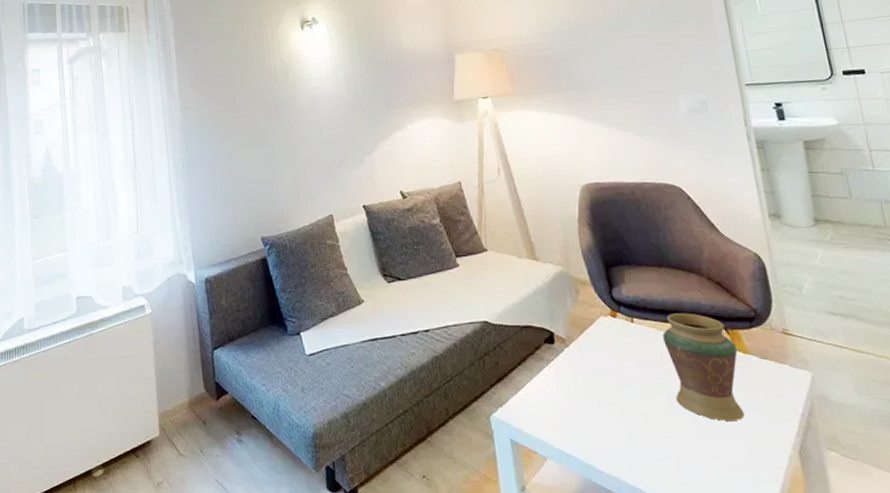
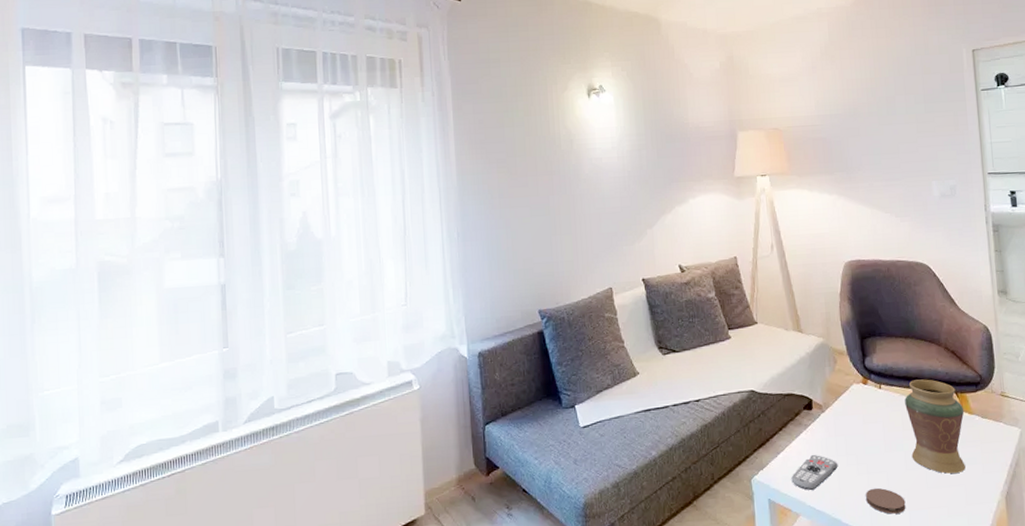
remote control: none [534,392,589,432] -> present [791,454,838,490]
coaster: none [623,433,673,464] -> present [866,487,906,514]

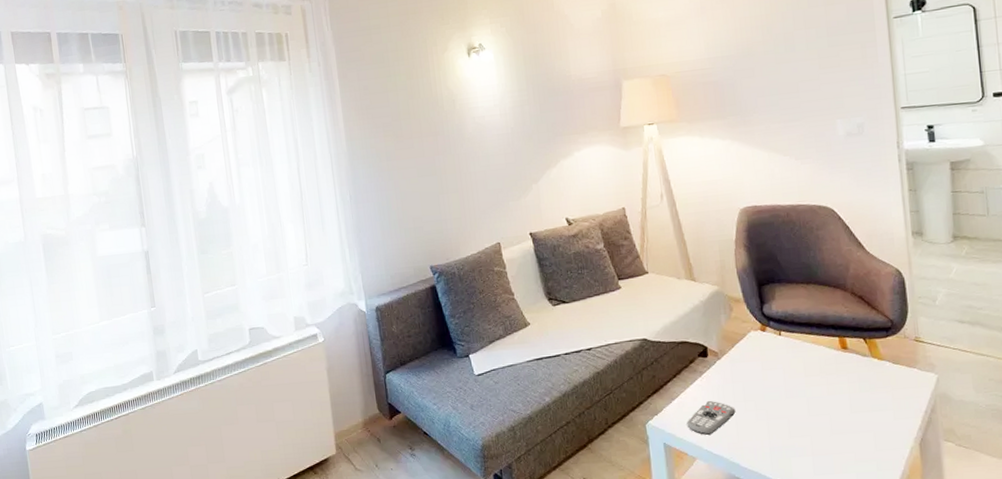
coaster: present [866,487,906,514] -> none [766,433,809,459]
decorative vase: present [905,379,966,474] -> none [807,325,875,420]

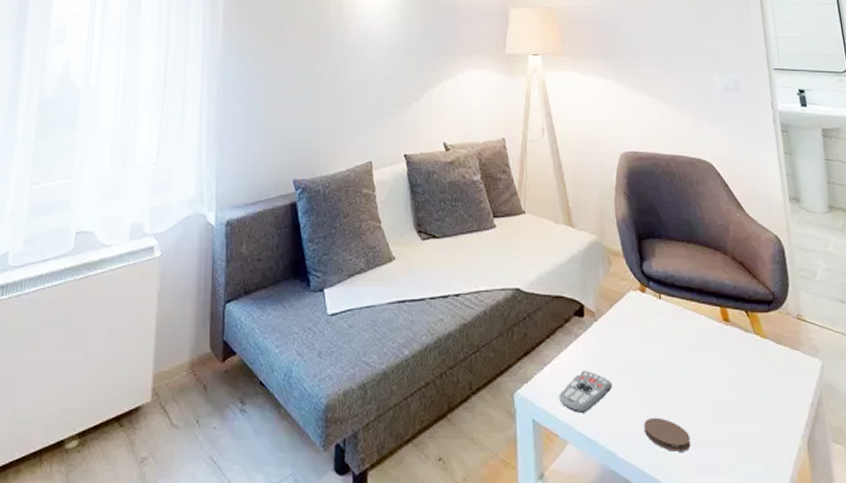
coaster: none [766,433,809,459] -> present [644,417,691,452]

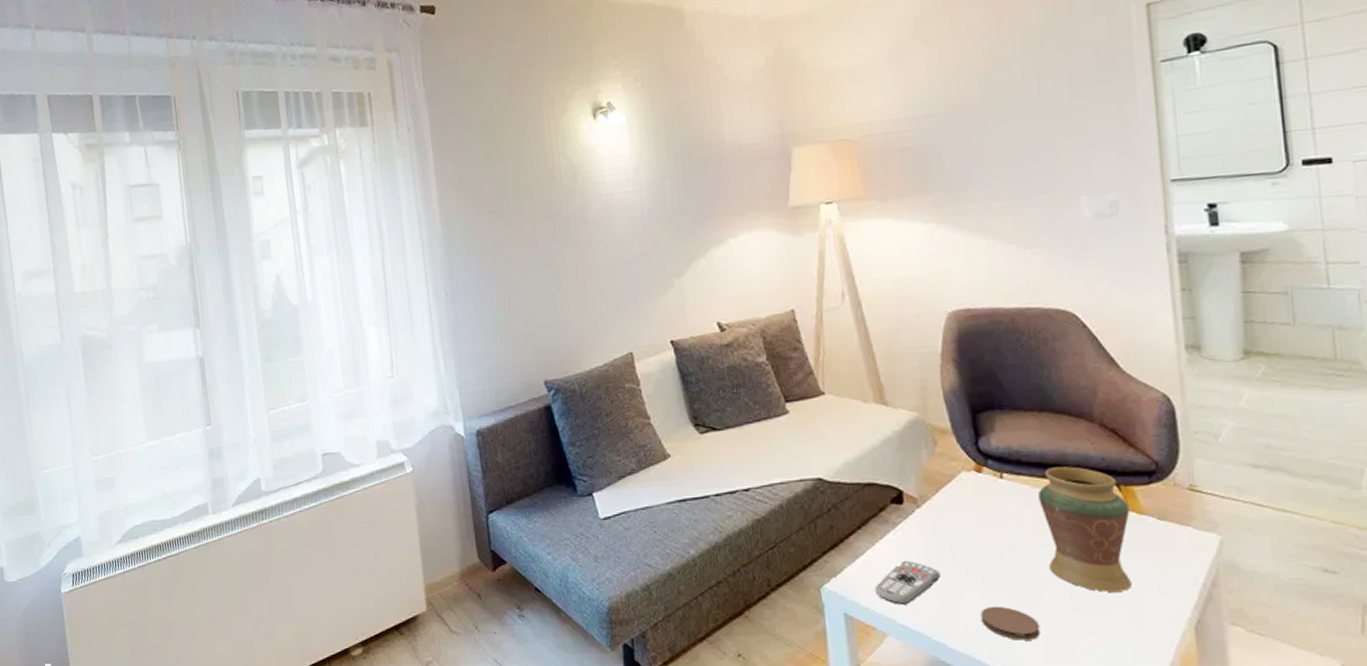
decorative vase: none [688,292,759,409] -> present [1038,466,1132,593]

